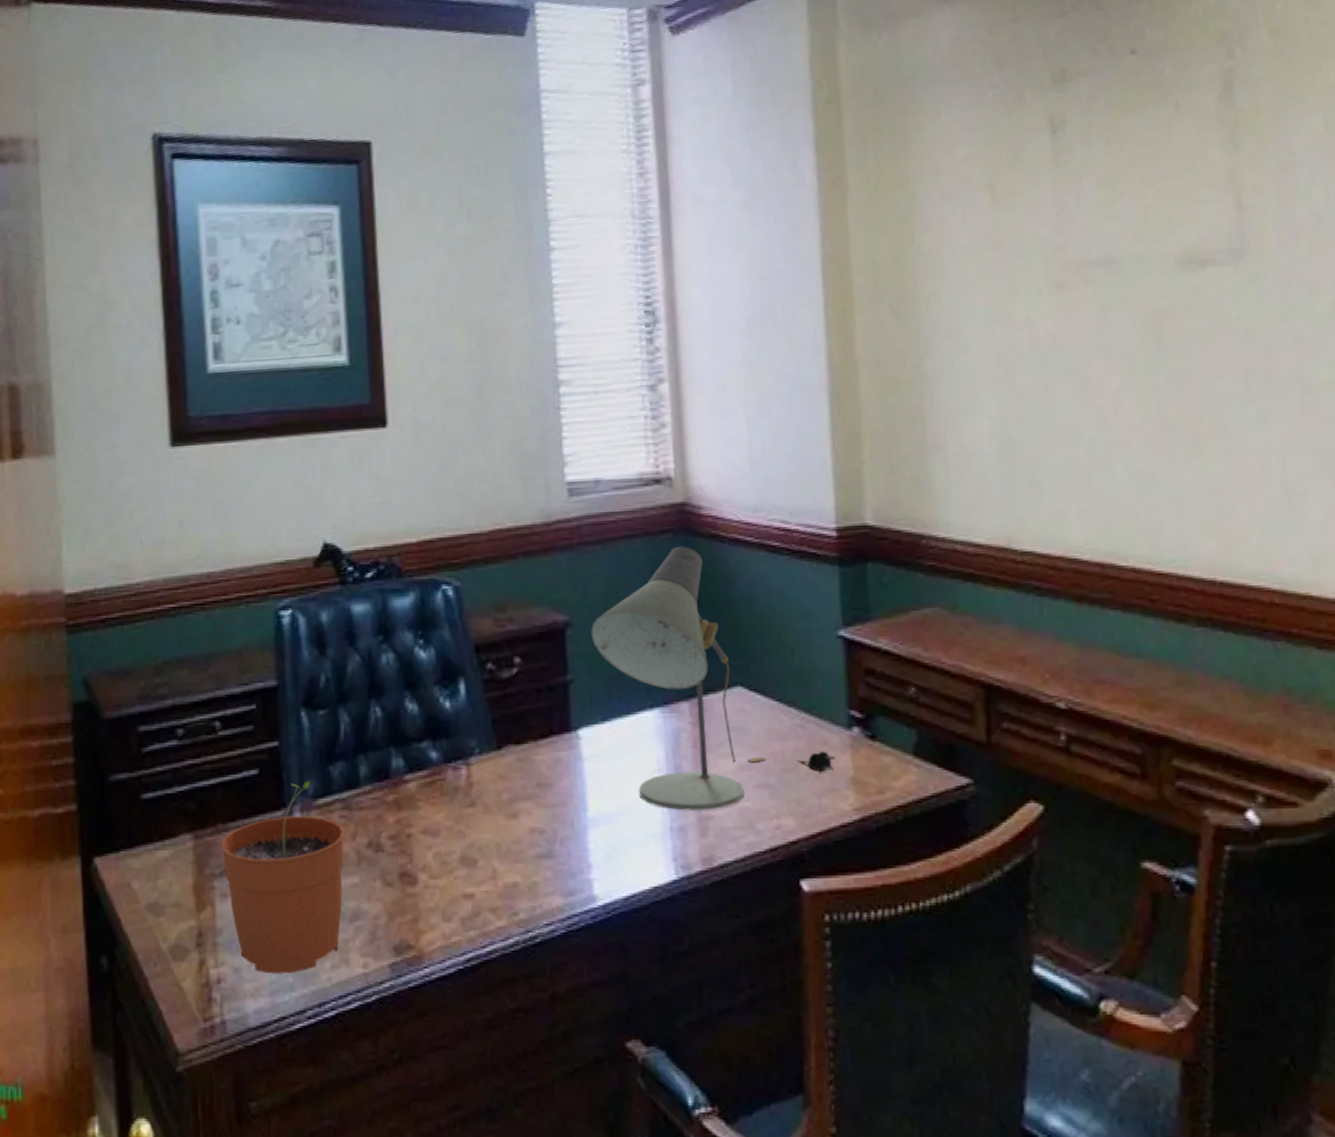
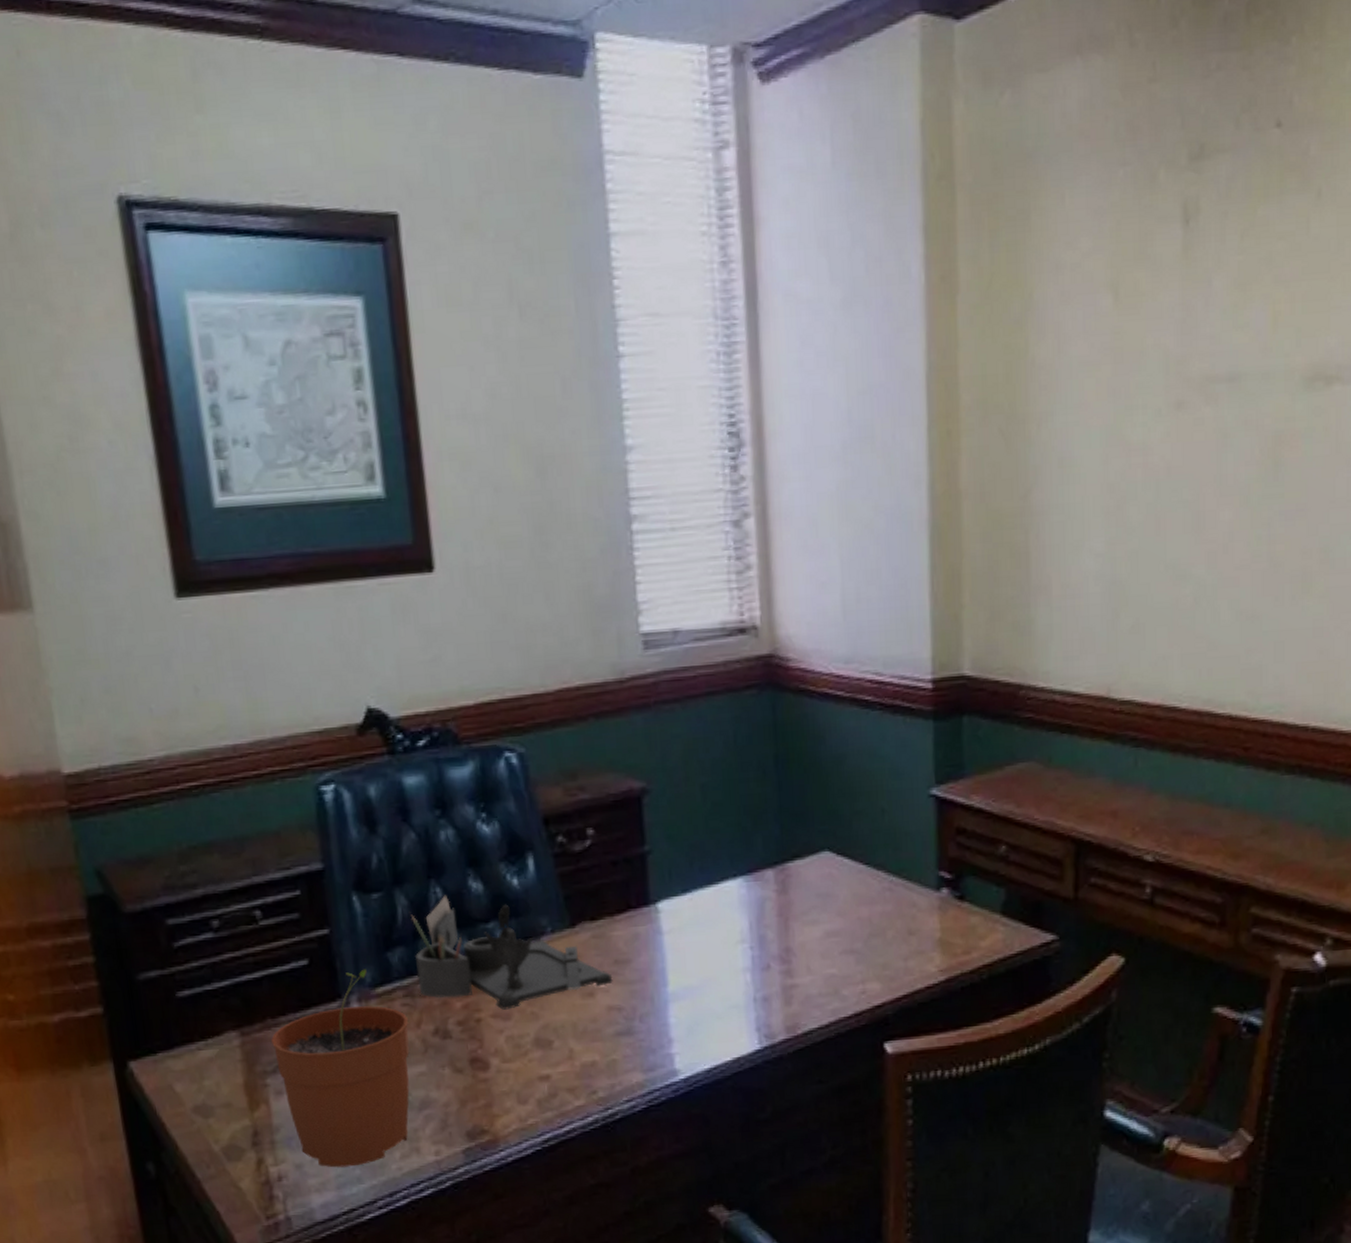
desk organizer: none [350,714,536,827] -> present [408,895,613,1010]
desk lamp: present [590,546,836,811] -> none [669,702,923,981]

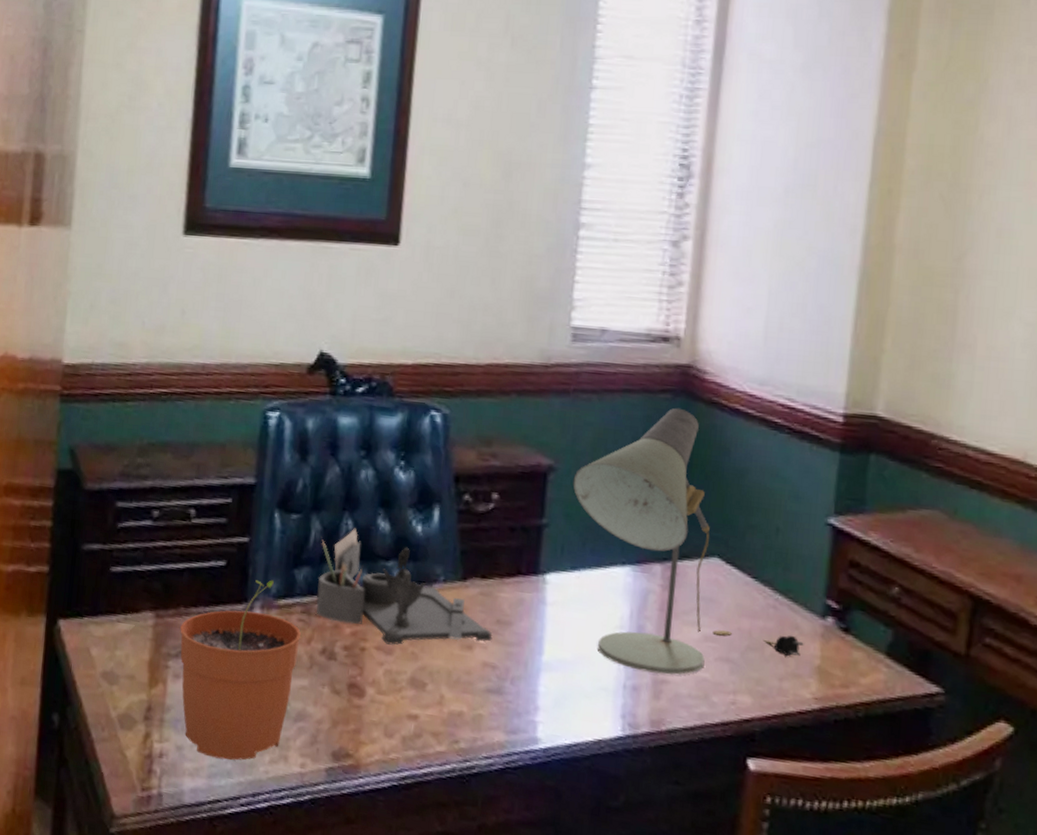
desk lamp: none [669,702,923,981] -> present [572,407,804,675]

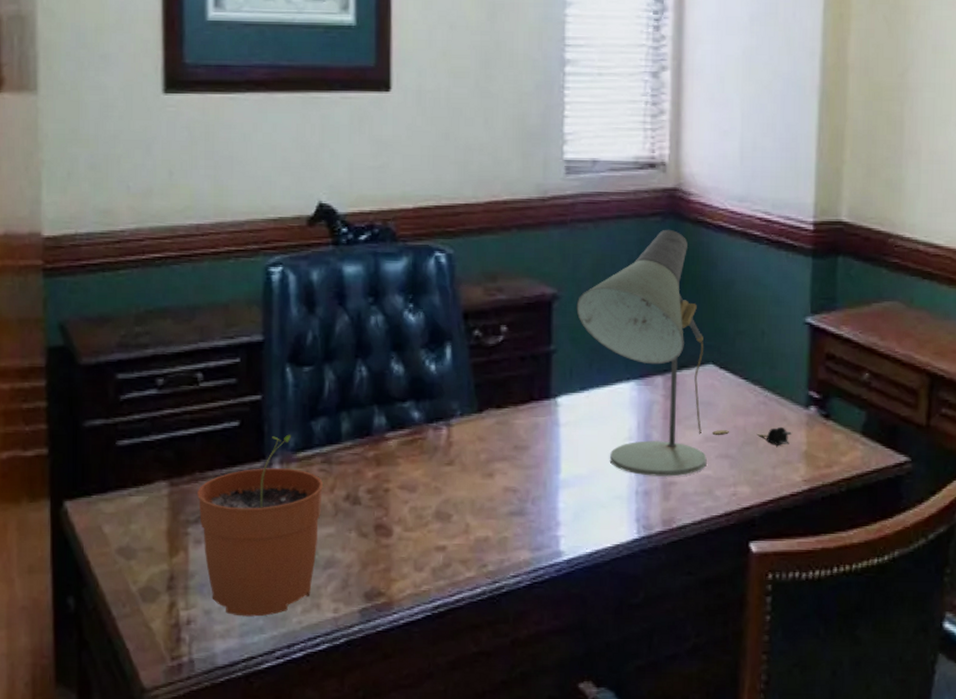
desk organizer: present [316,528,493,645] -> none [335,374,511,483]

